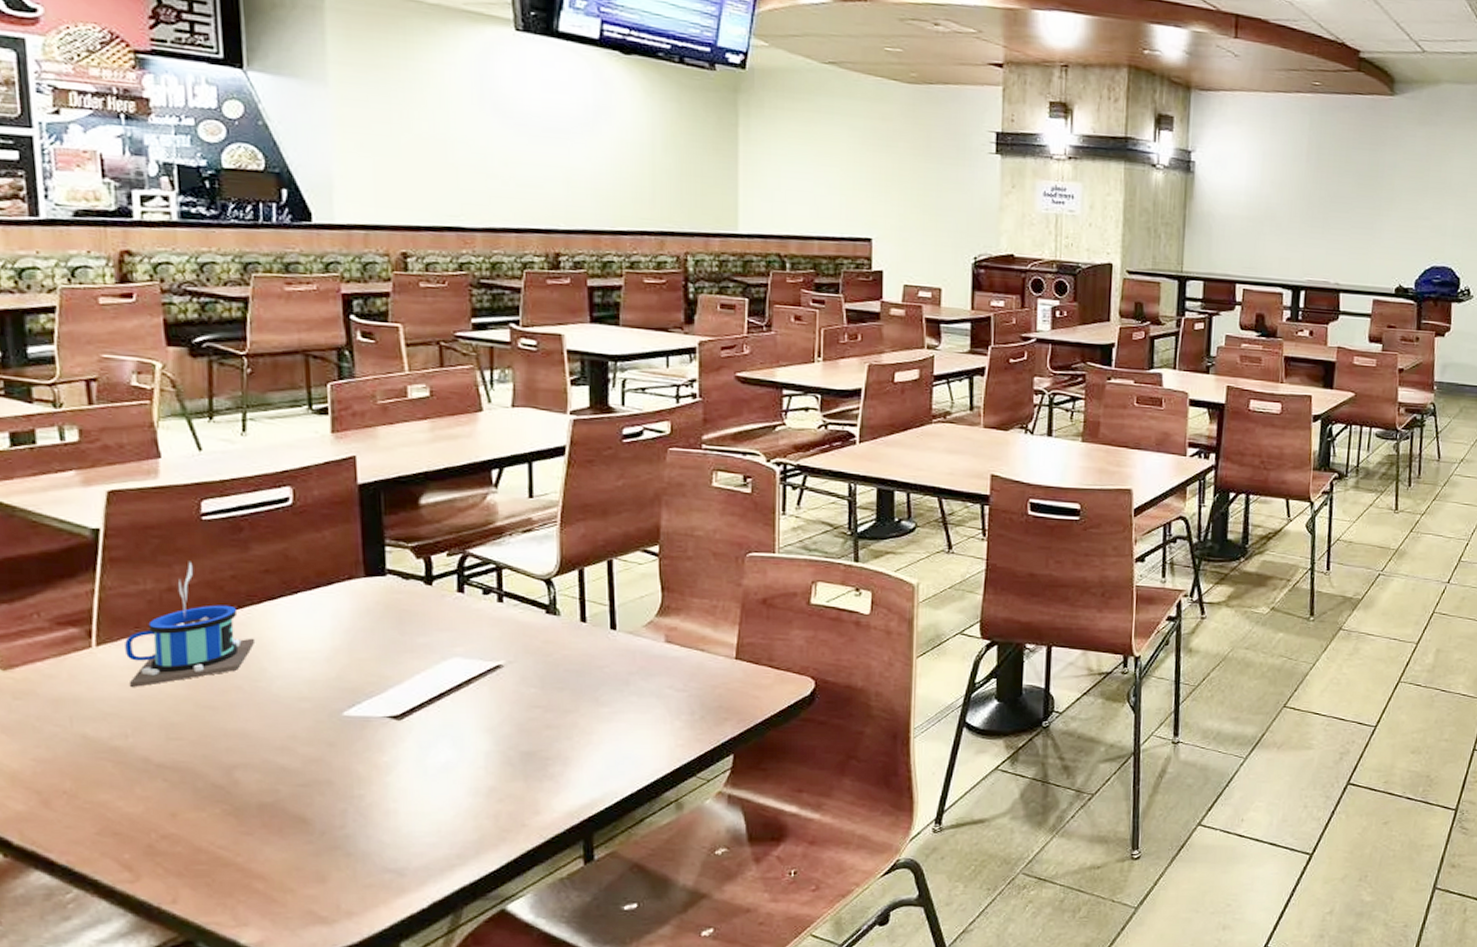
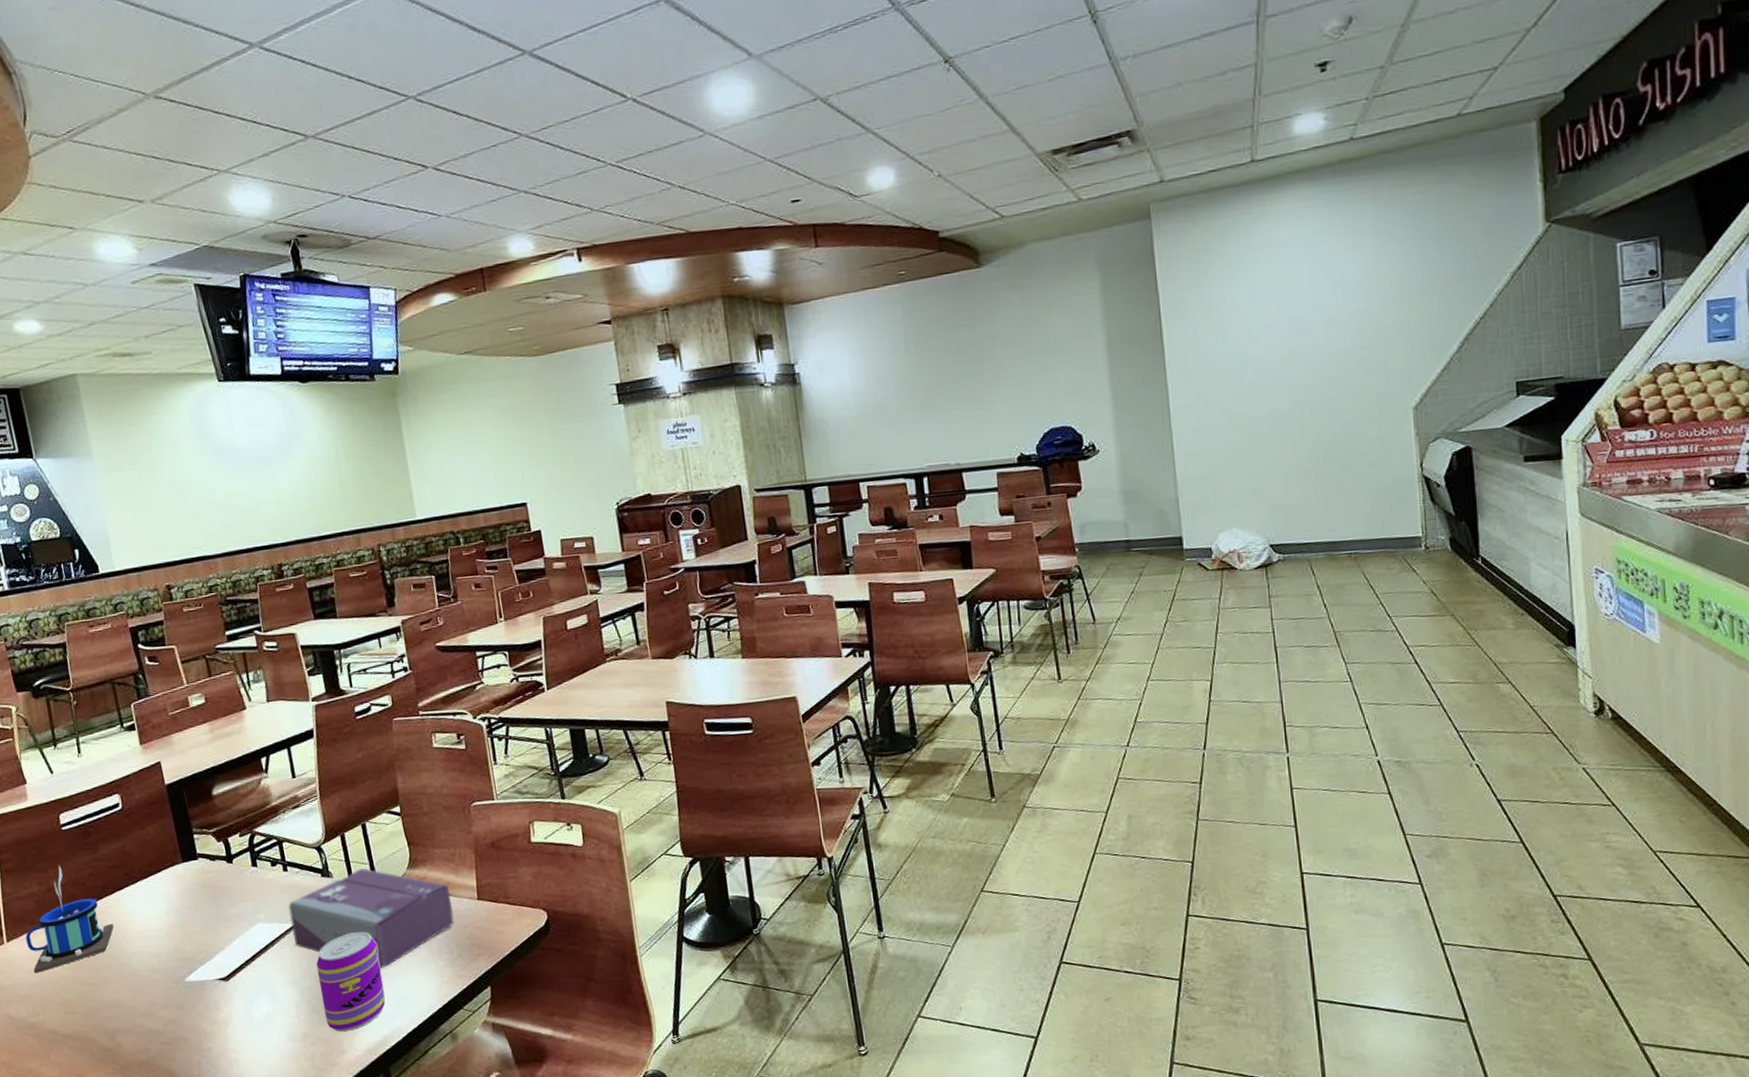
tissue box: none [496,610,704,723] -> present [288,868,454,969]
beverage can: none [520,680,603,790] -> present [316,932,386,1032]

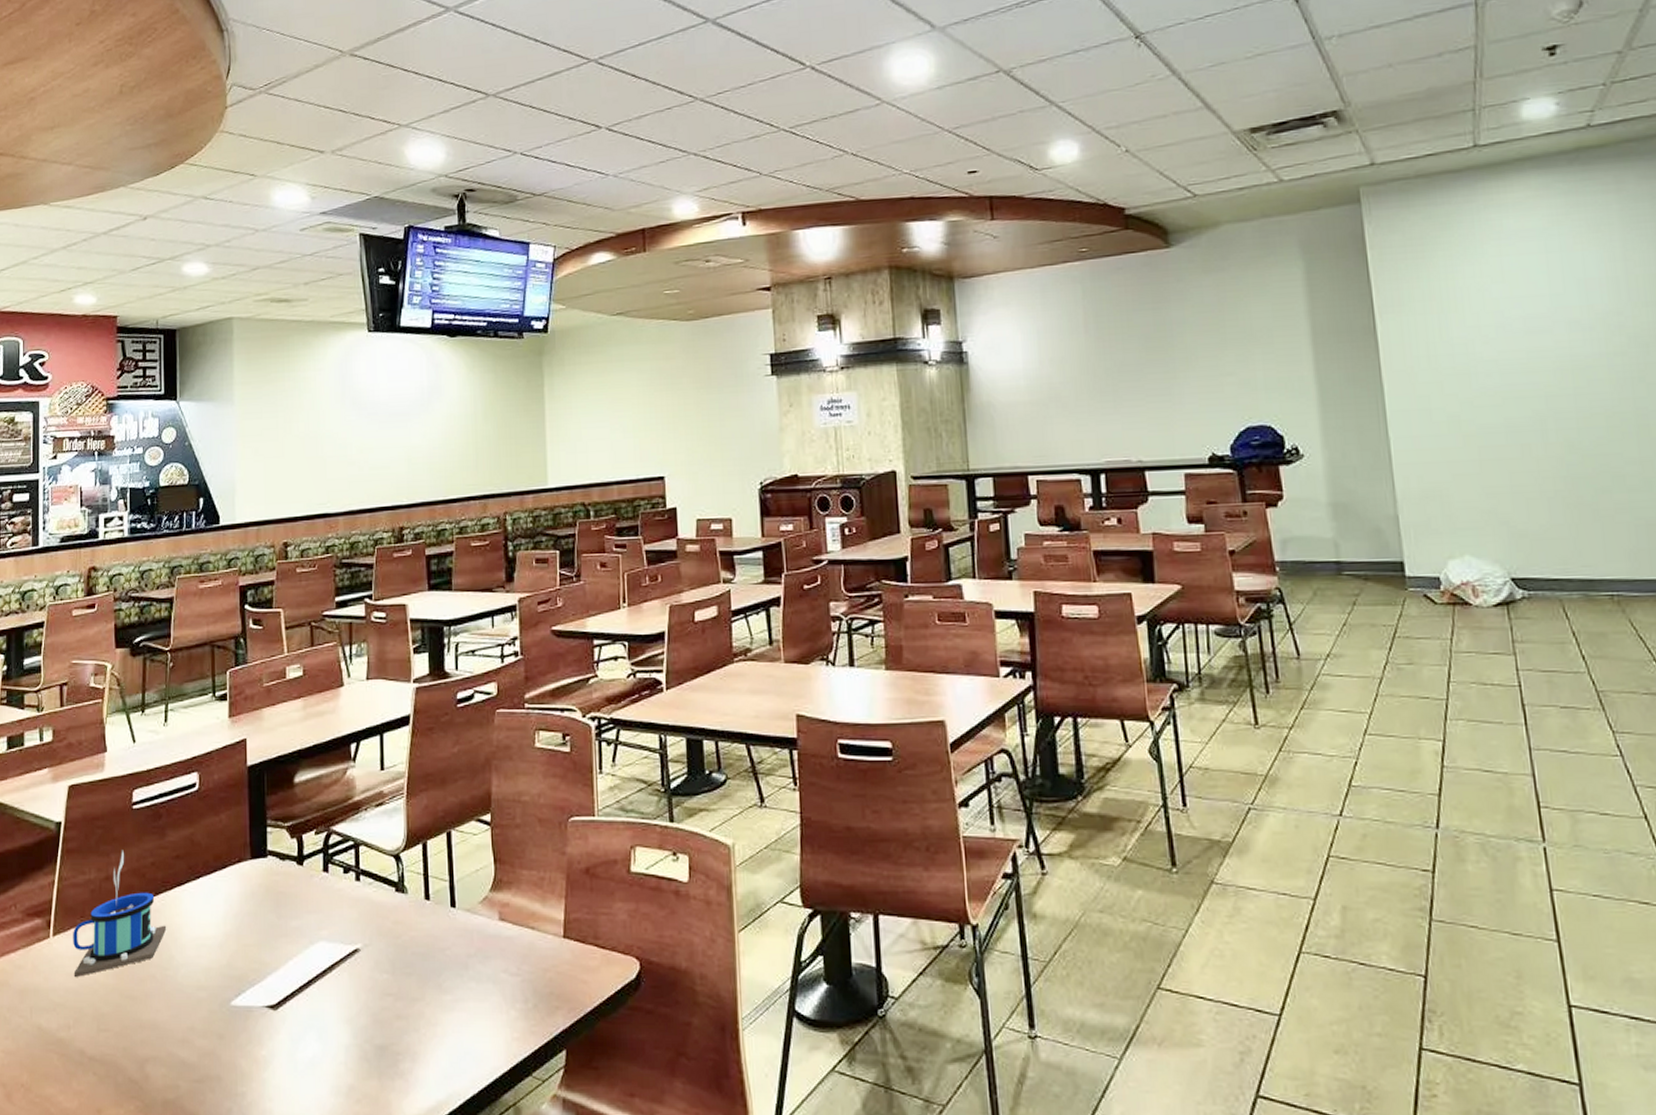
tissue box: present [288,868,454,969] -> none [354,886,535,1013]
beverage can: present [316,932,386,1032] -> none [375,964,447,1090]

